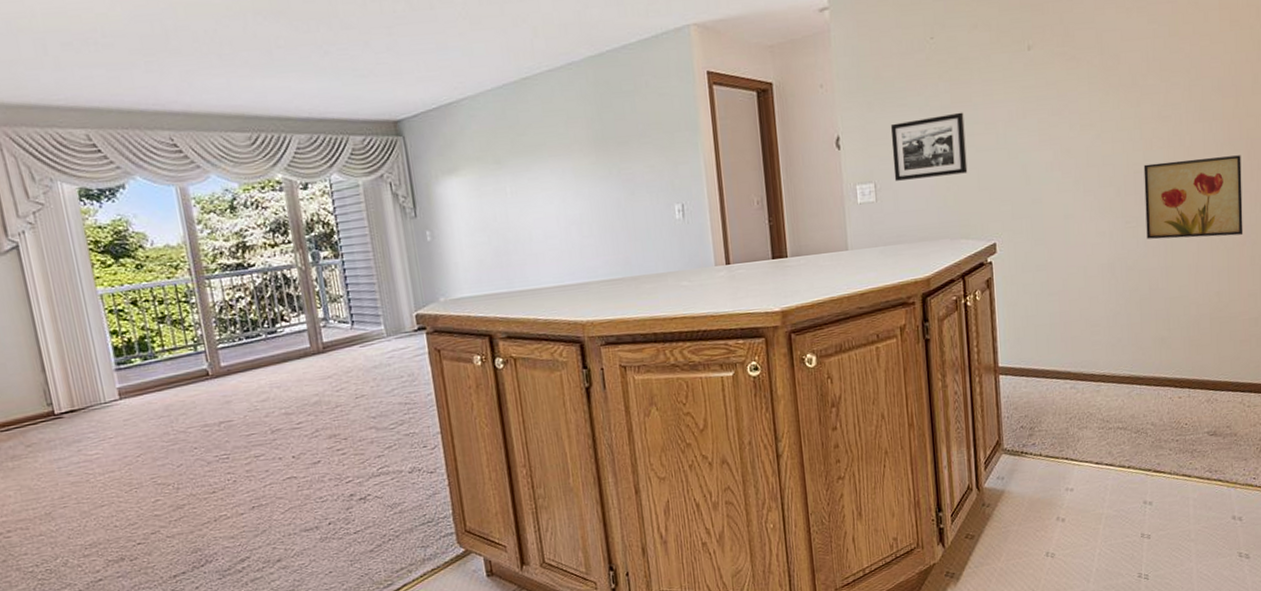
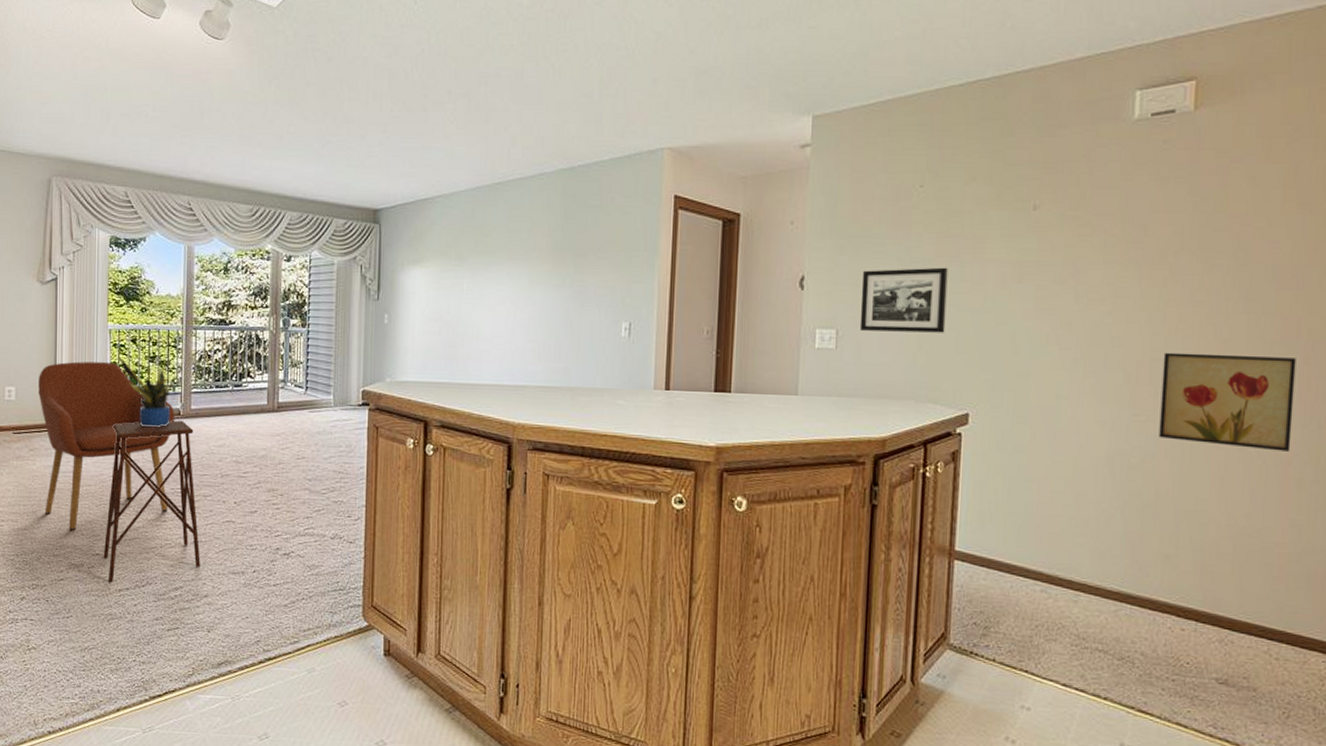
armchair: none [19,331,215,526] -> present [38,361,175,531]
potted plant: none [120,324,198,396] -> present [119,358,174,428]
side table: none [128,380,266,571] -> present [103,420,201,583]

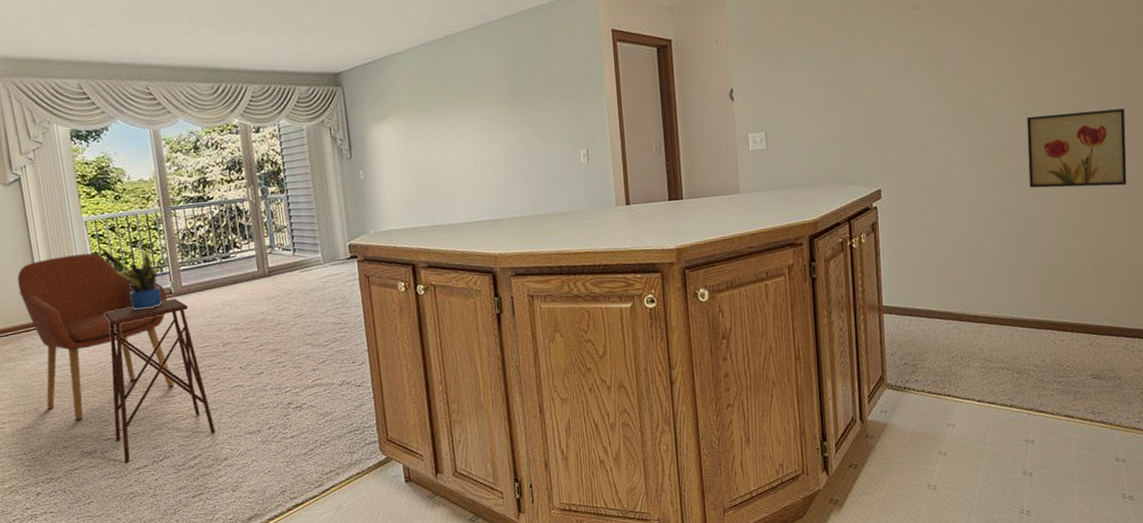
picture frame: present [859,267,948,333] -> none [781,66,854,130]

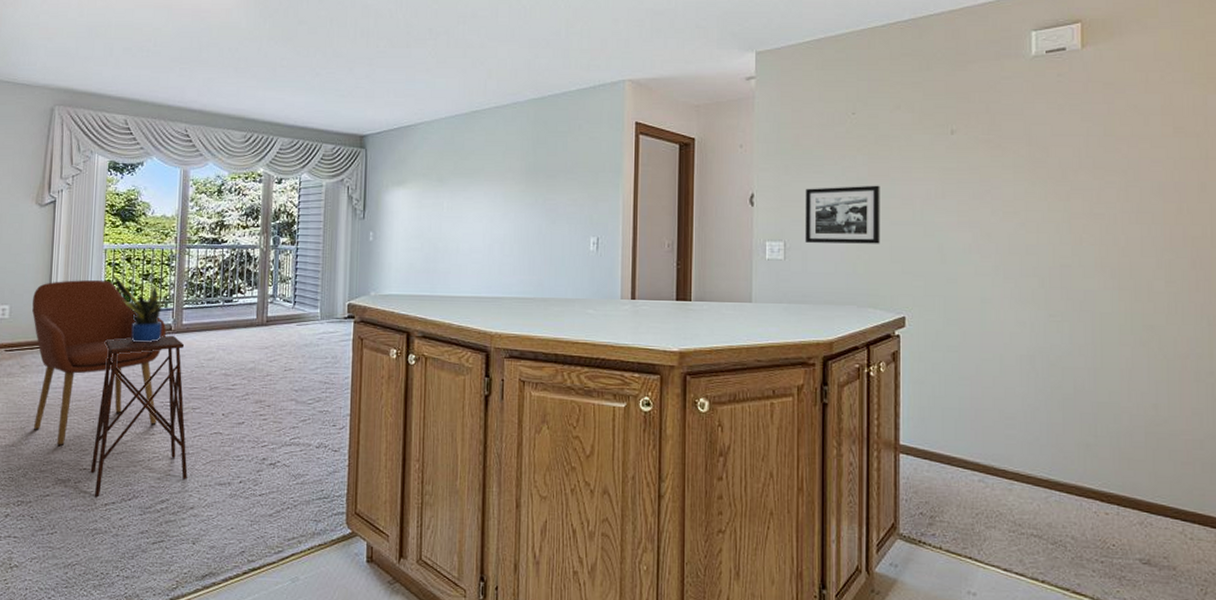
picture frame: none [781,66,854,130] -> present [805,185,880,244]
wall art: present [1026,108,1127,188] -> none [1071,259,1187,347]

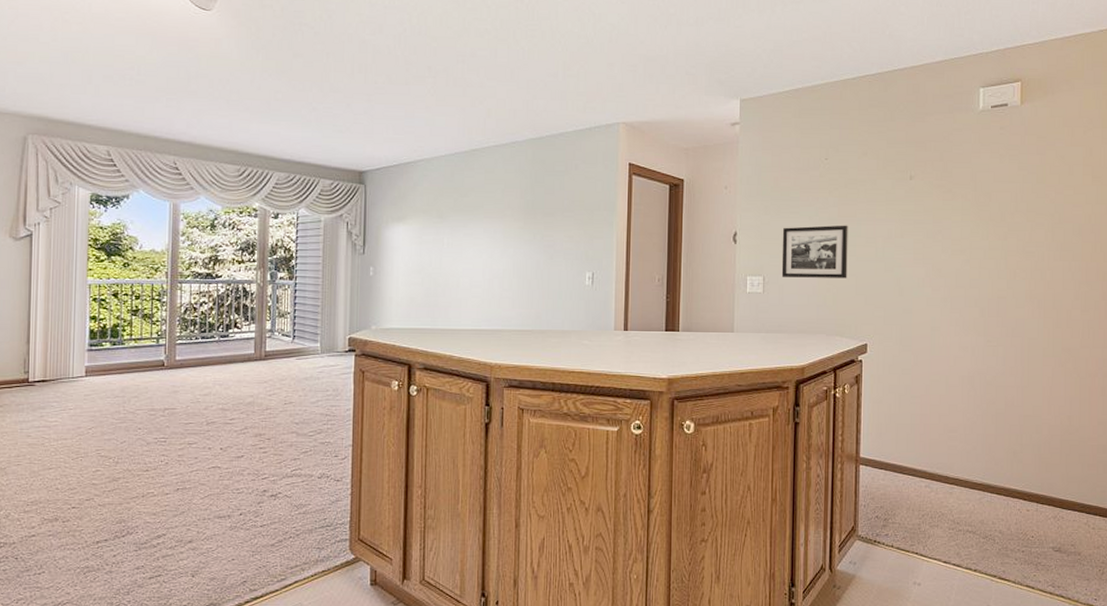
armchair: present [32,280,167,447] -> none [9,316,159,486]
side table: present [90,335,188,498] -> none [79,371,185,536]
potted plant: present [113,276,166,343] -> none [99,312,157,379]

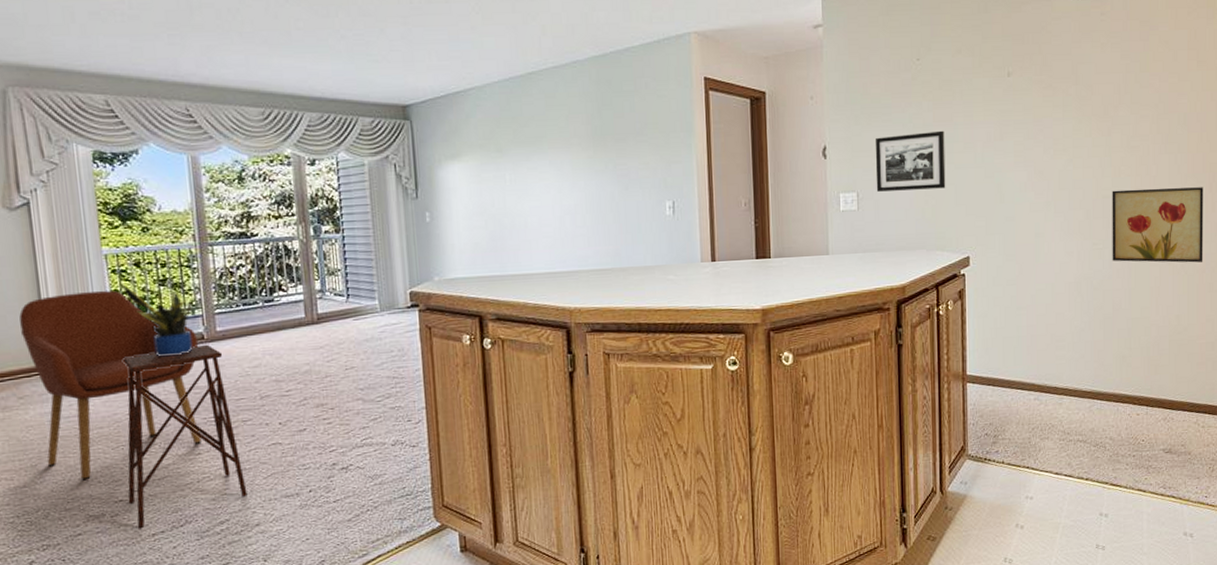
armchair: none [9,316,159,486] -> present [19,291,201,481]
side table: none [79,371,185,536] -> present [123,344,247,529]
potted plant: none [99,312,157,379] -> present [121,284,193,357]
wall art: none [1006,291,1097,366] -> present [1112,187,1204,263]

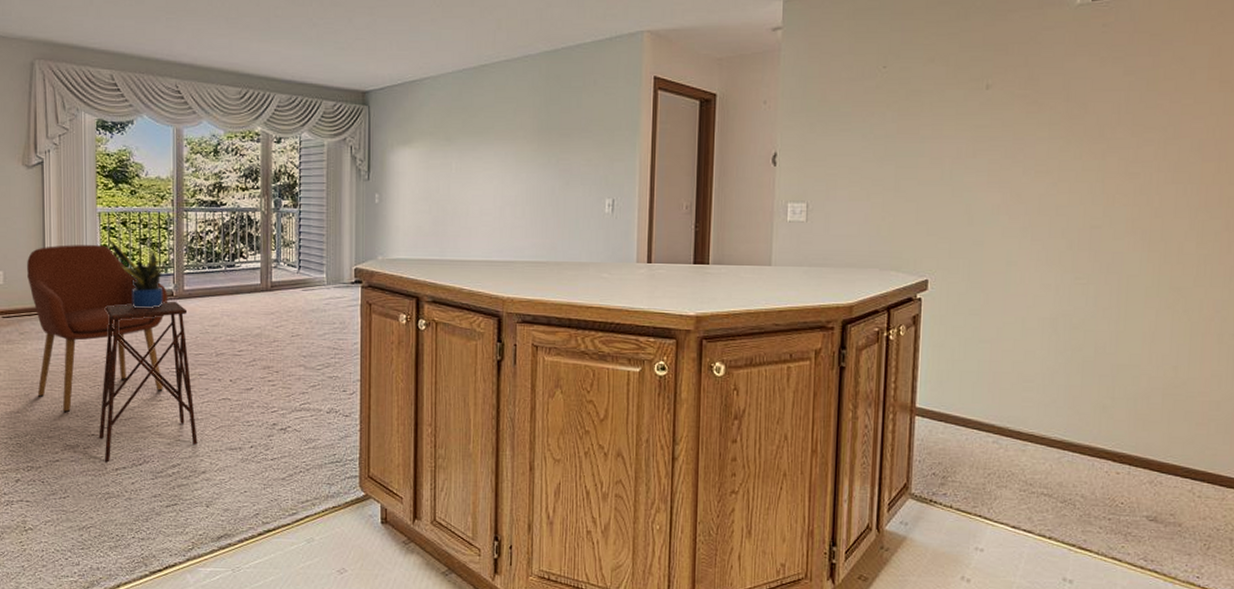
picture frame: present [875,130,946,192] -> none [828,143,909,205]
wall art: present [1112,187,1204,263] -> none [1097,220,1218,309]

